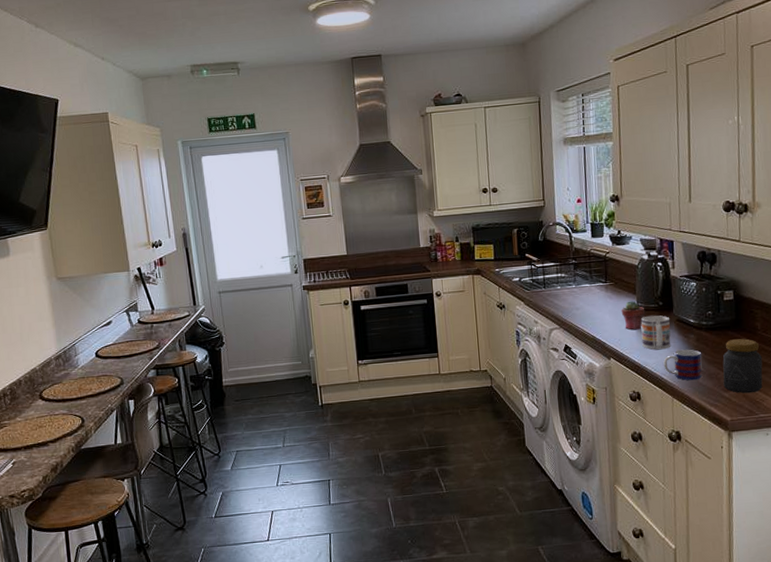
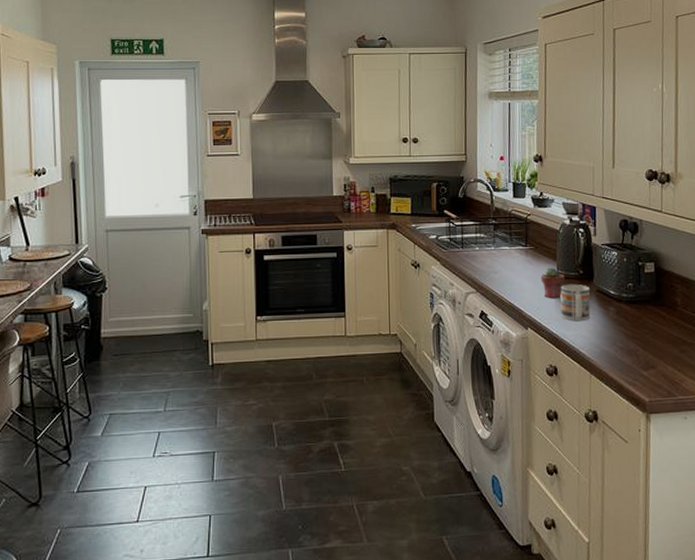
mug: present [663,349,703,381] -> none [582,322,622,356]
jar: present [722,338,763,394] -> none [642,314,682,373]

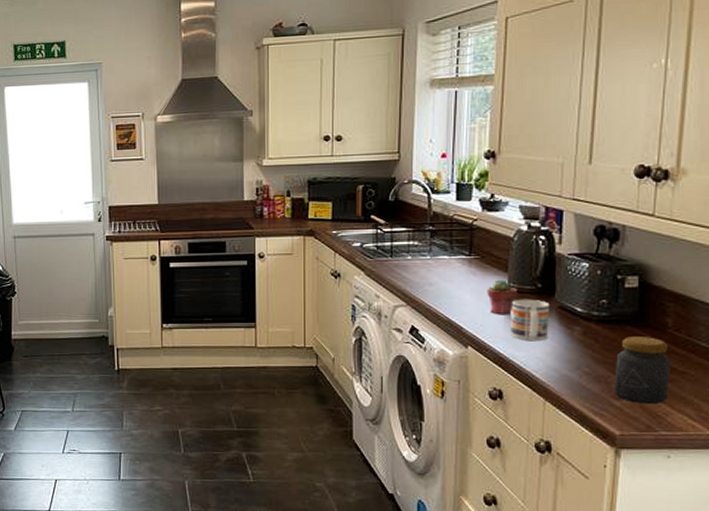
jar: none [642,314,682,373] -> present [614,337,670,405]

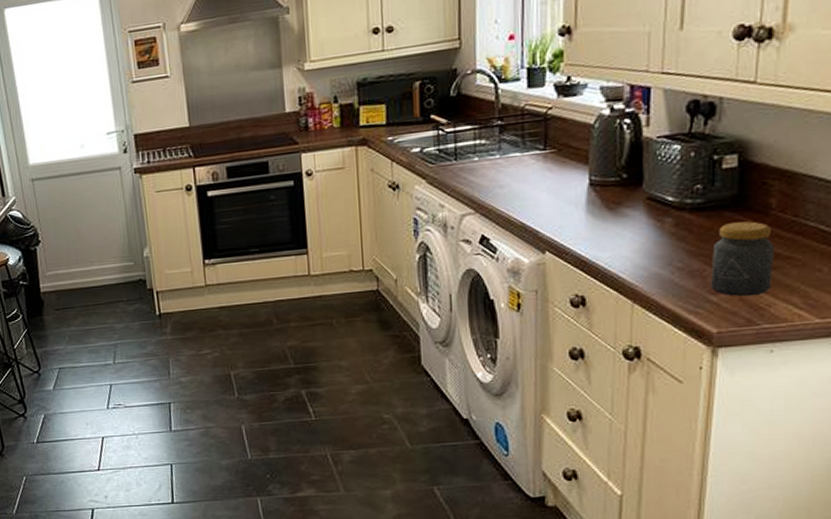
potted succulent: present [487,279,517,315] -> none [565,173,599,214]
mug: present [511,299,550,342] -> none [593,192,638,240]

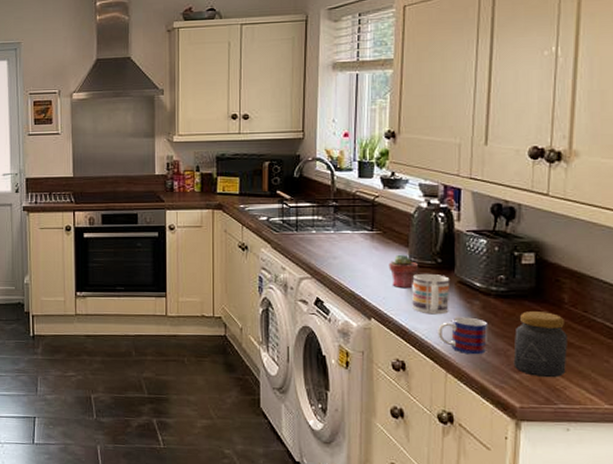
potted succulent: none [565,173,599,214] -> present [389,254,418,289]
mug: none [593,192,638,240] -> present [412,273,450,315]
mug: none [623,237,682,280] -> present [438,317,488,355]

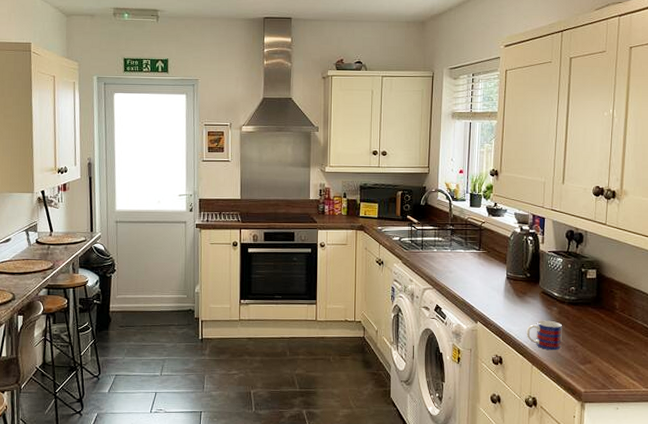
potted succulent: present [389,254,418,289] -> none [491,269,513,298]
mug: present [412,273,450,315] -> none [508,285,536,319]
jar: present [513,311,567,378] -> none [580,316,618,368]

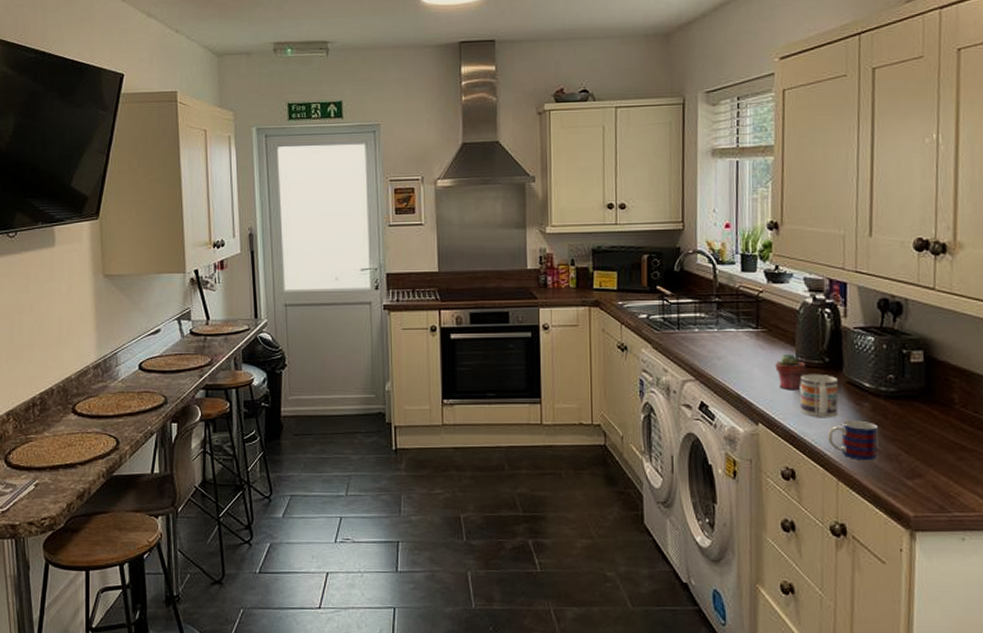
potted succulent: none [491,269,513,298] -> present [775,353,805,391]
mug: none [508,285,536,319] -> present [800,373,839,418]

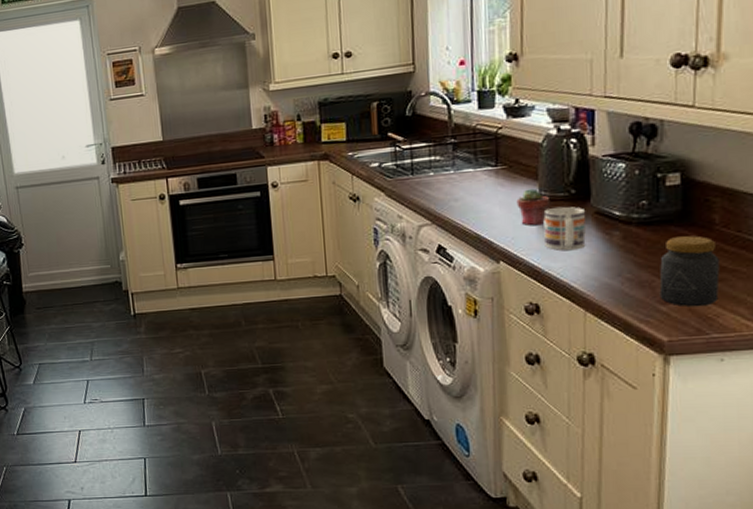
mug: present [827,420,879,461] -> none [574,249,631,290]
jar: none [905,413,960,484] -> present [659,235,720,307]

